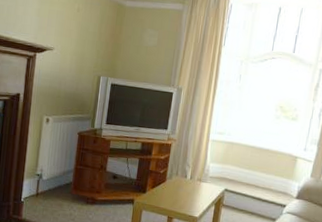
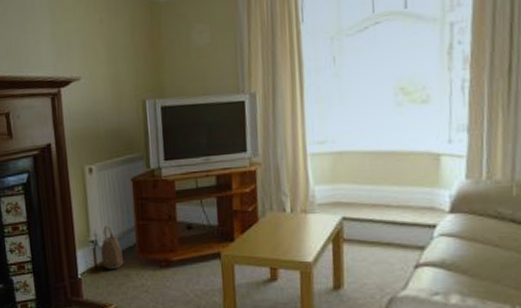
basket: none [42,164,60,199] -> present [101,225,124,270]

